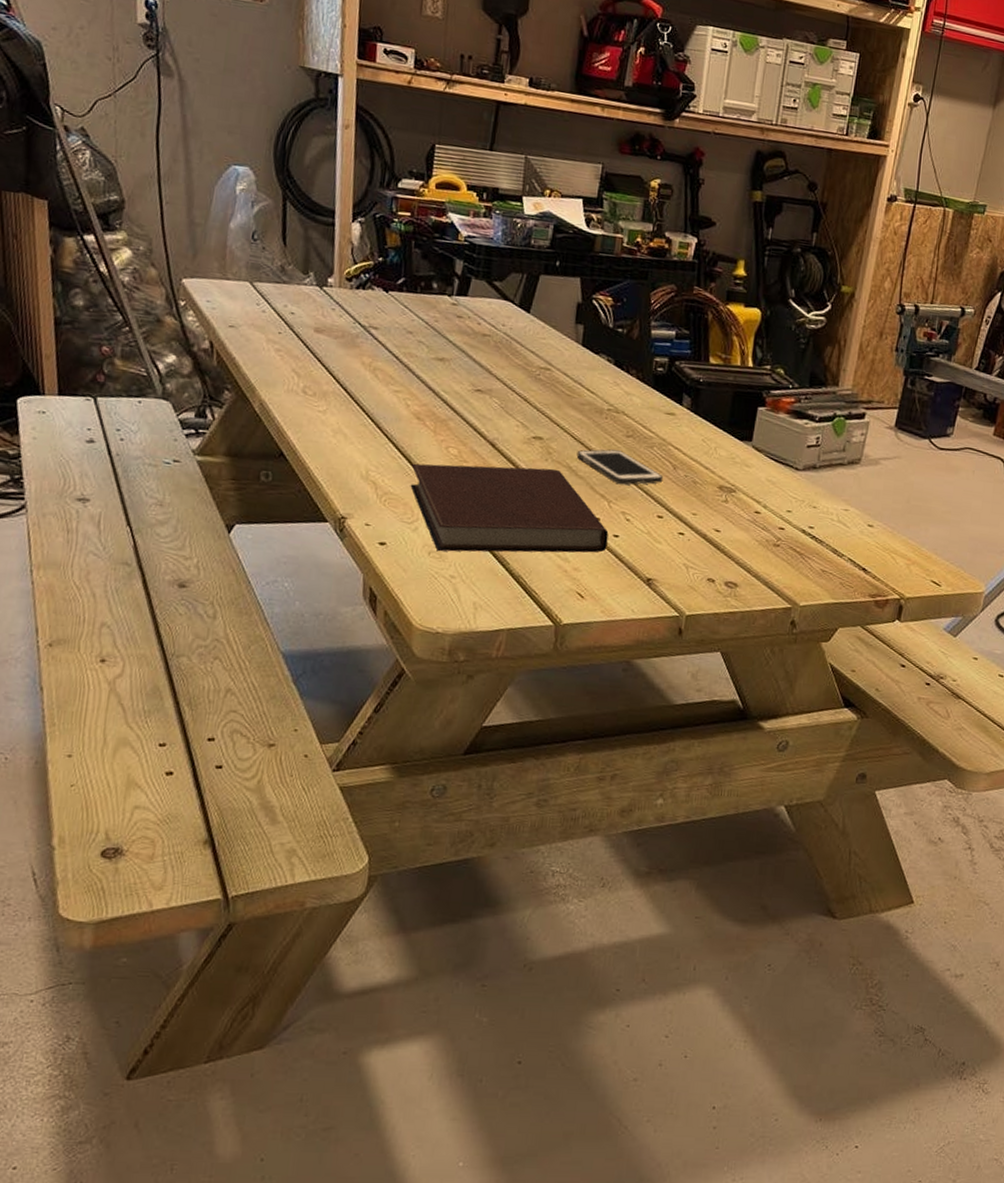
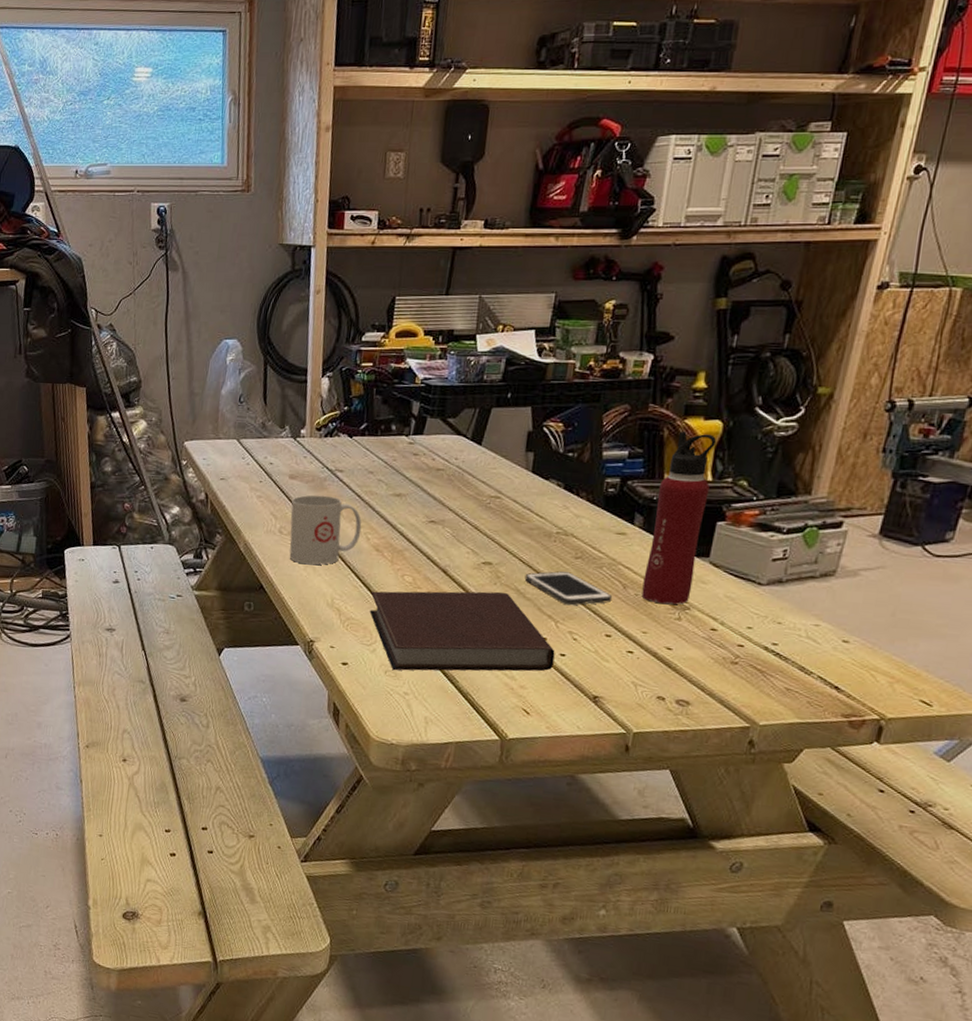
mug: none [315,352,401,432] -> present [289,494,362,565]
water bottle: none [691,316,756,487] -> present [641,431,717,605]

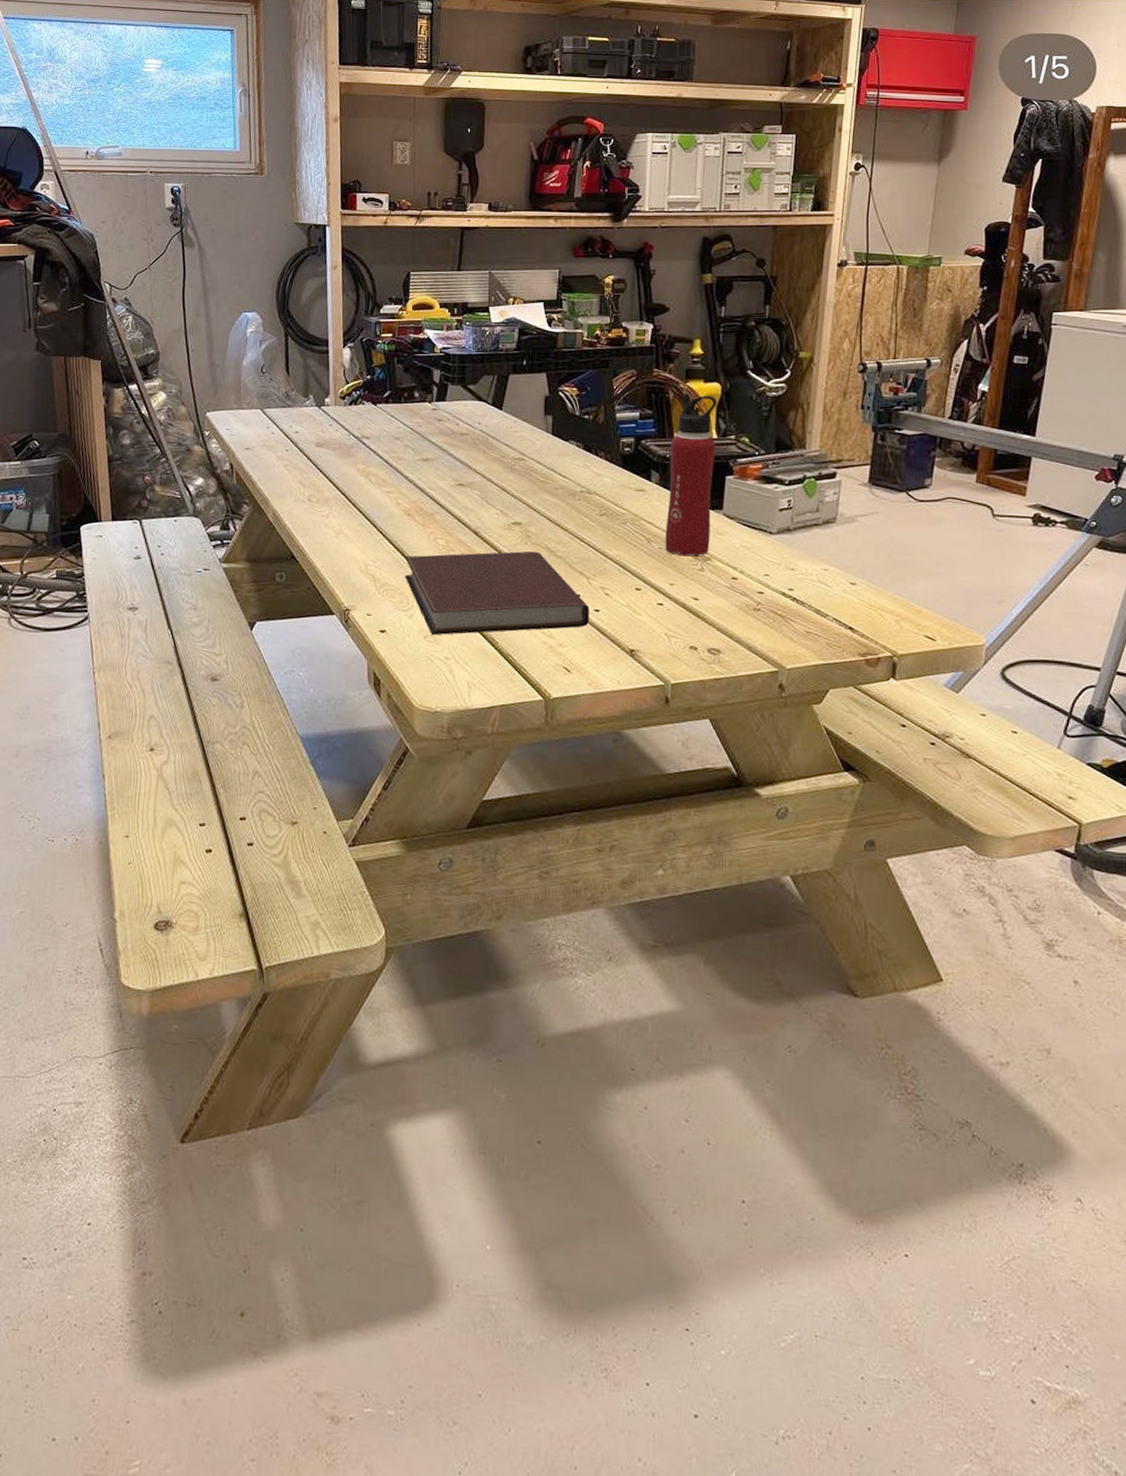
mug: present [289,494,362,565] -> none [319,462,392,532]
cell phone: present [524,571,613,606] -> none [554,528,639,562]

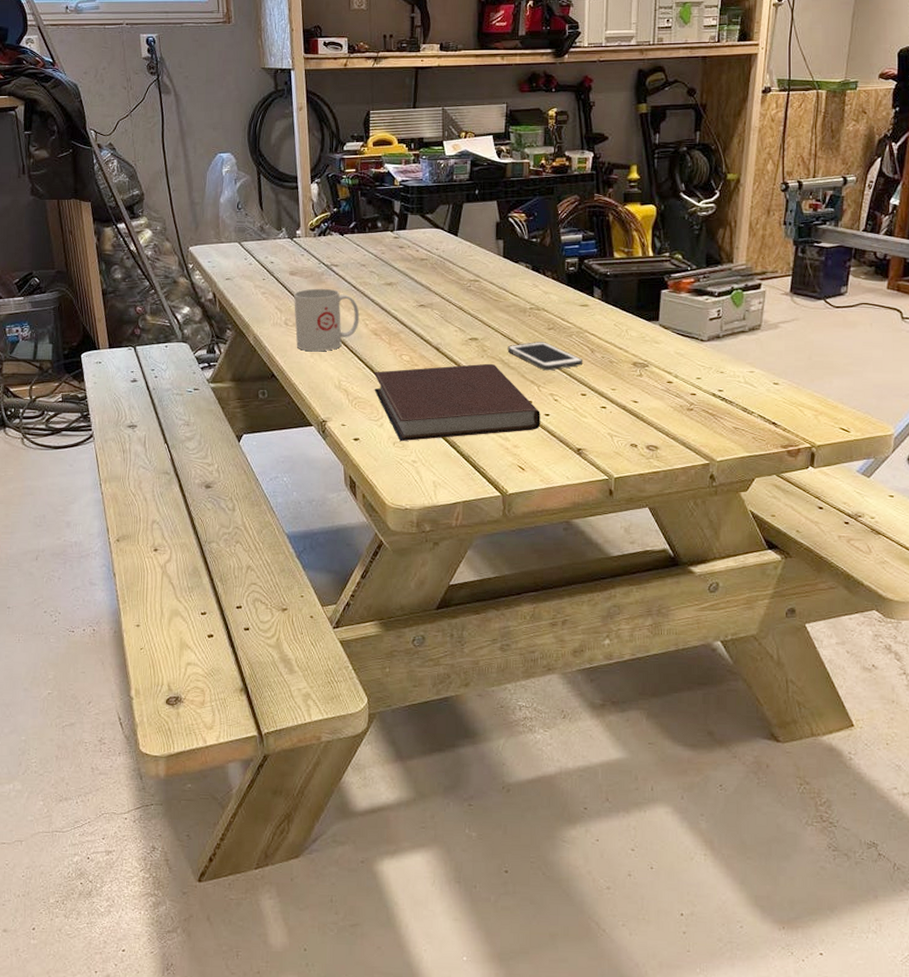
mug: none [319,462,392,532] -> present [294,288,360,352]
cell phone: none [554,528,639,562] -> present [507,342,584,371]
water bottle: present [665,393,718,557] -> none [607,216,653,364]

